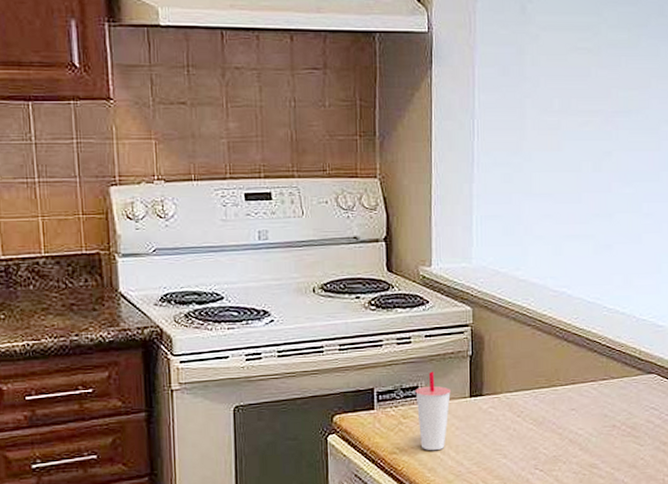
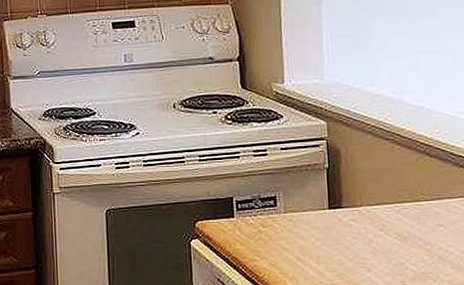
cup: present [415,371,451,450] -> none [273,182,309,259]

